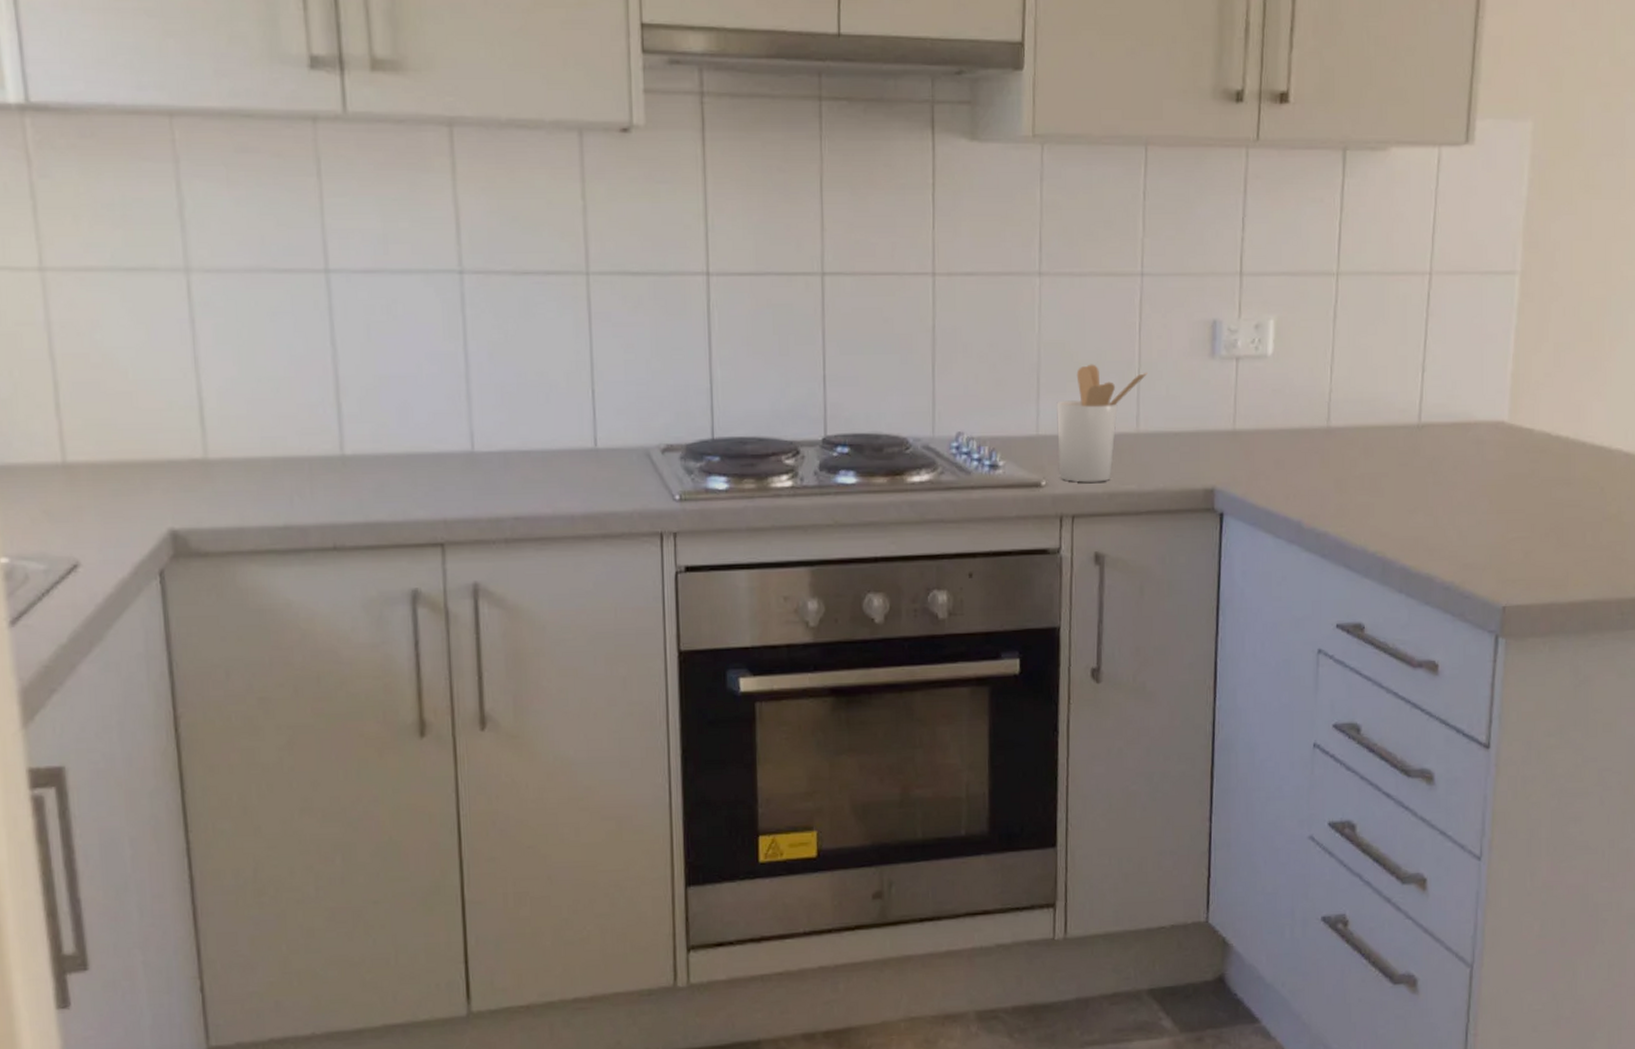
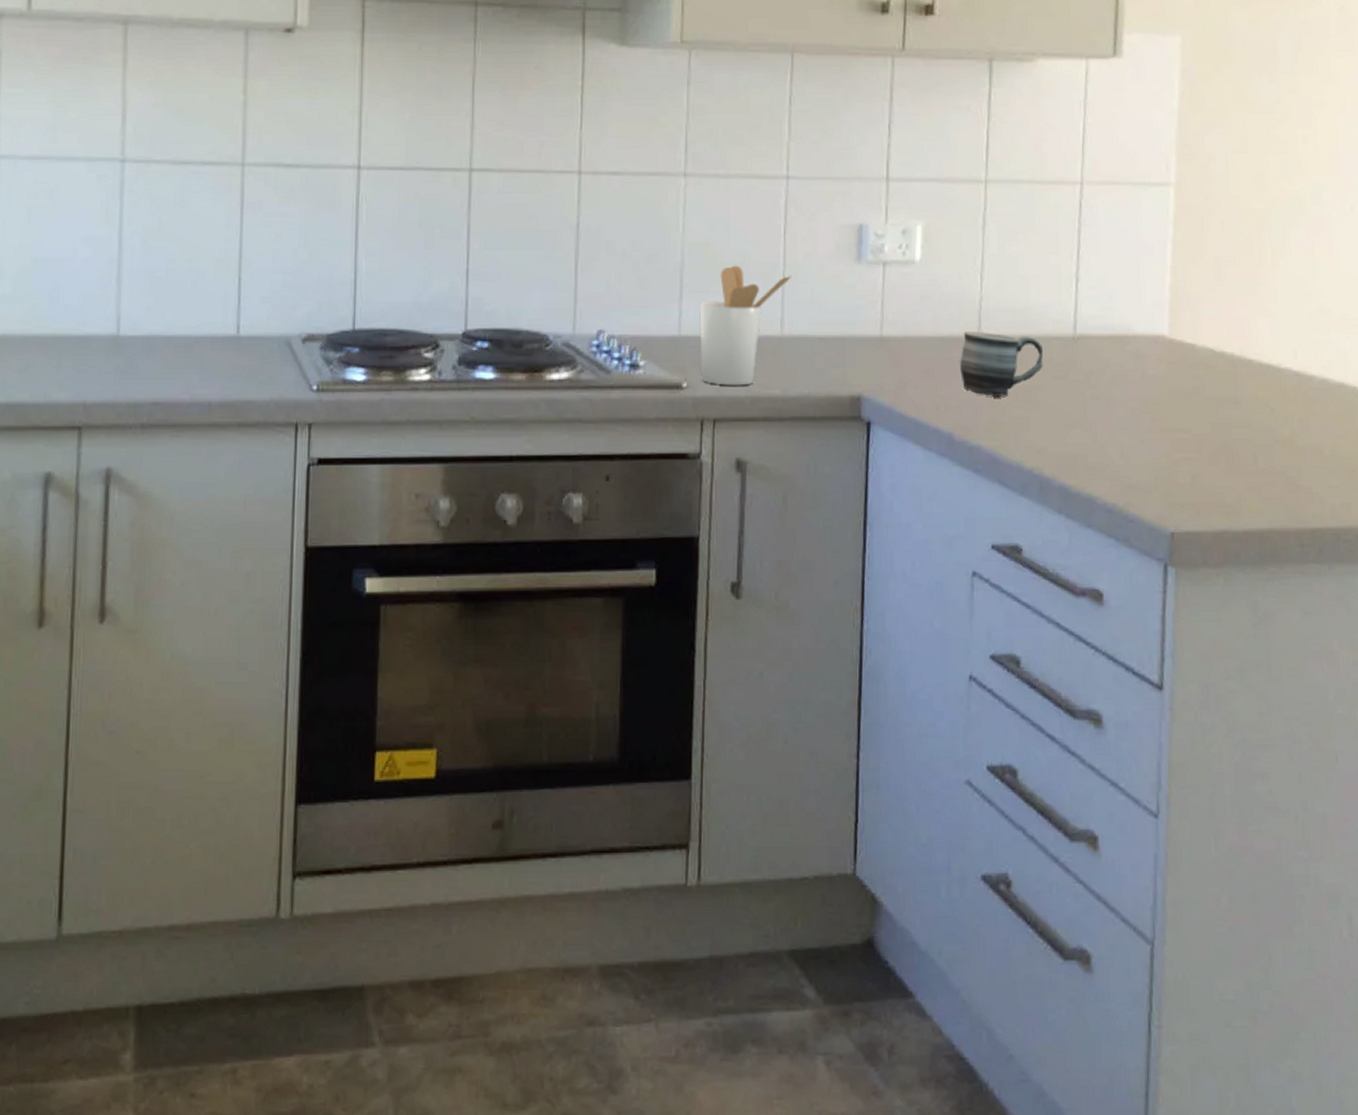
mug: none [1308,422,1390,486] -> present [959,330,1044,398]

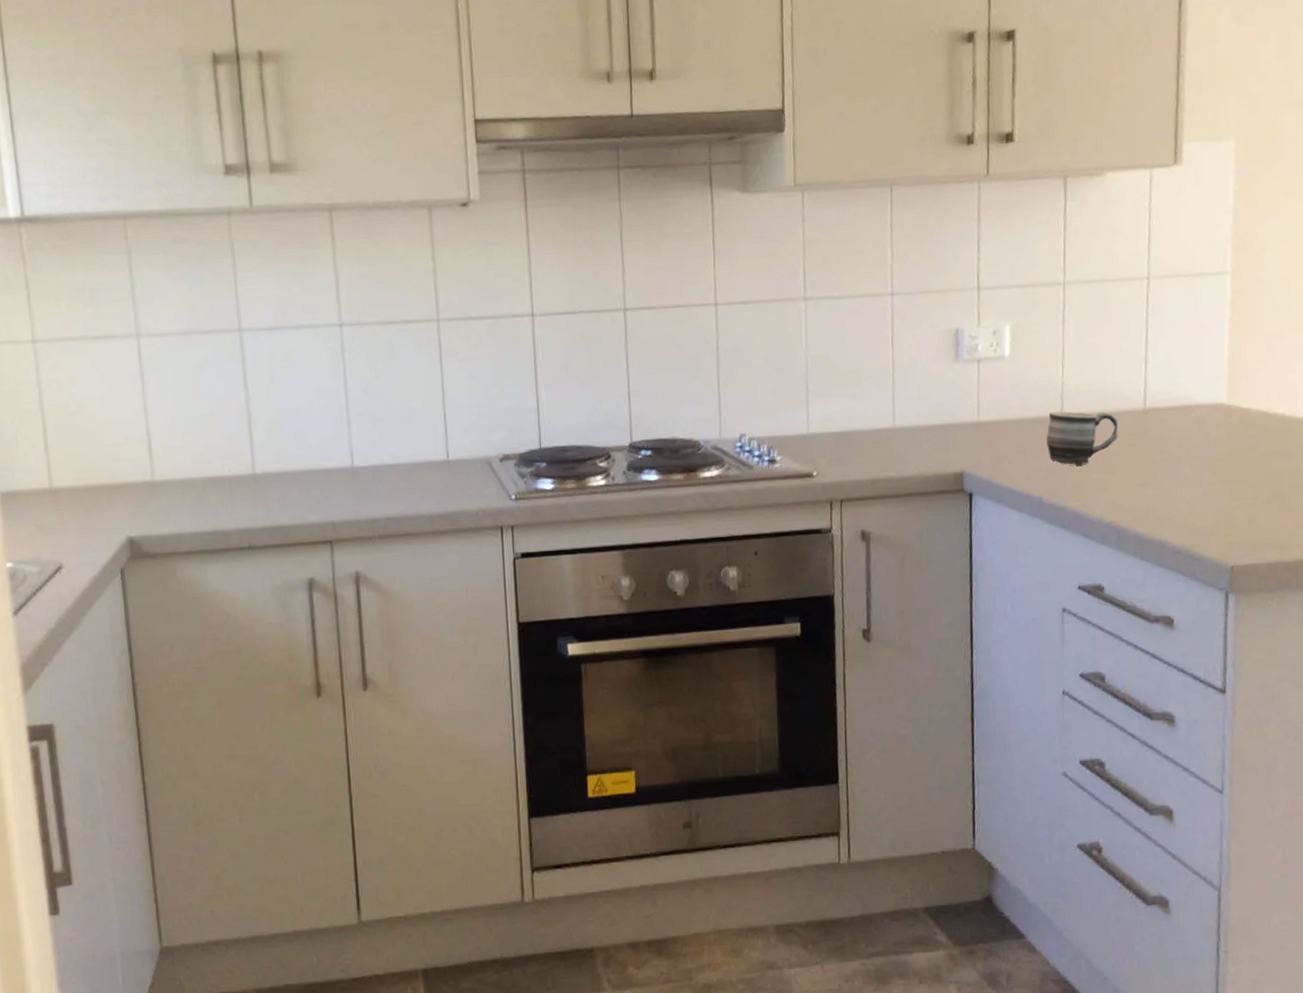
utensil holder: present [699,265,792,386] -> none [823,371,901,472]

